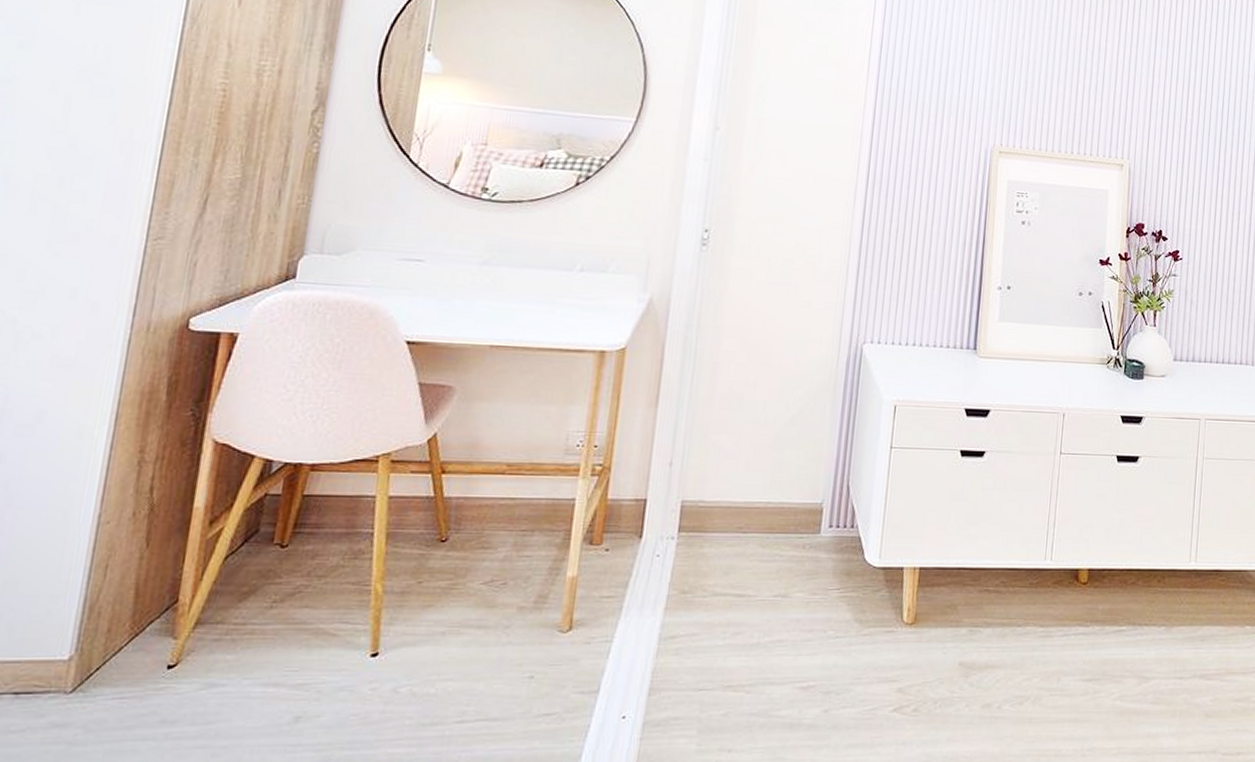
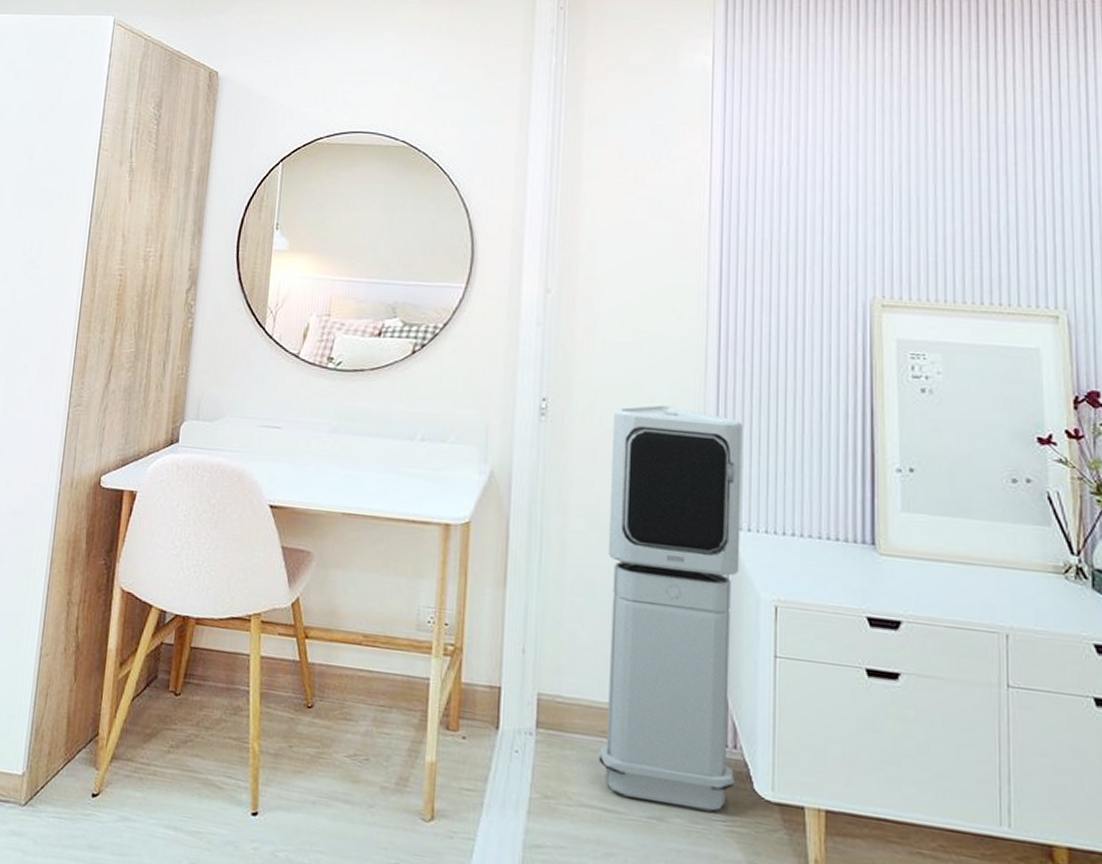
air purifier: none [733,235,881,583] -> present [598,405,742,811]

